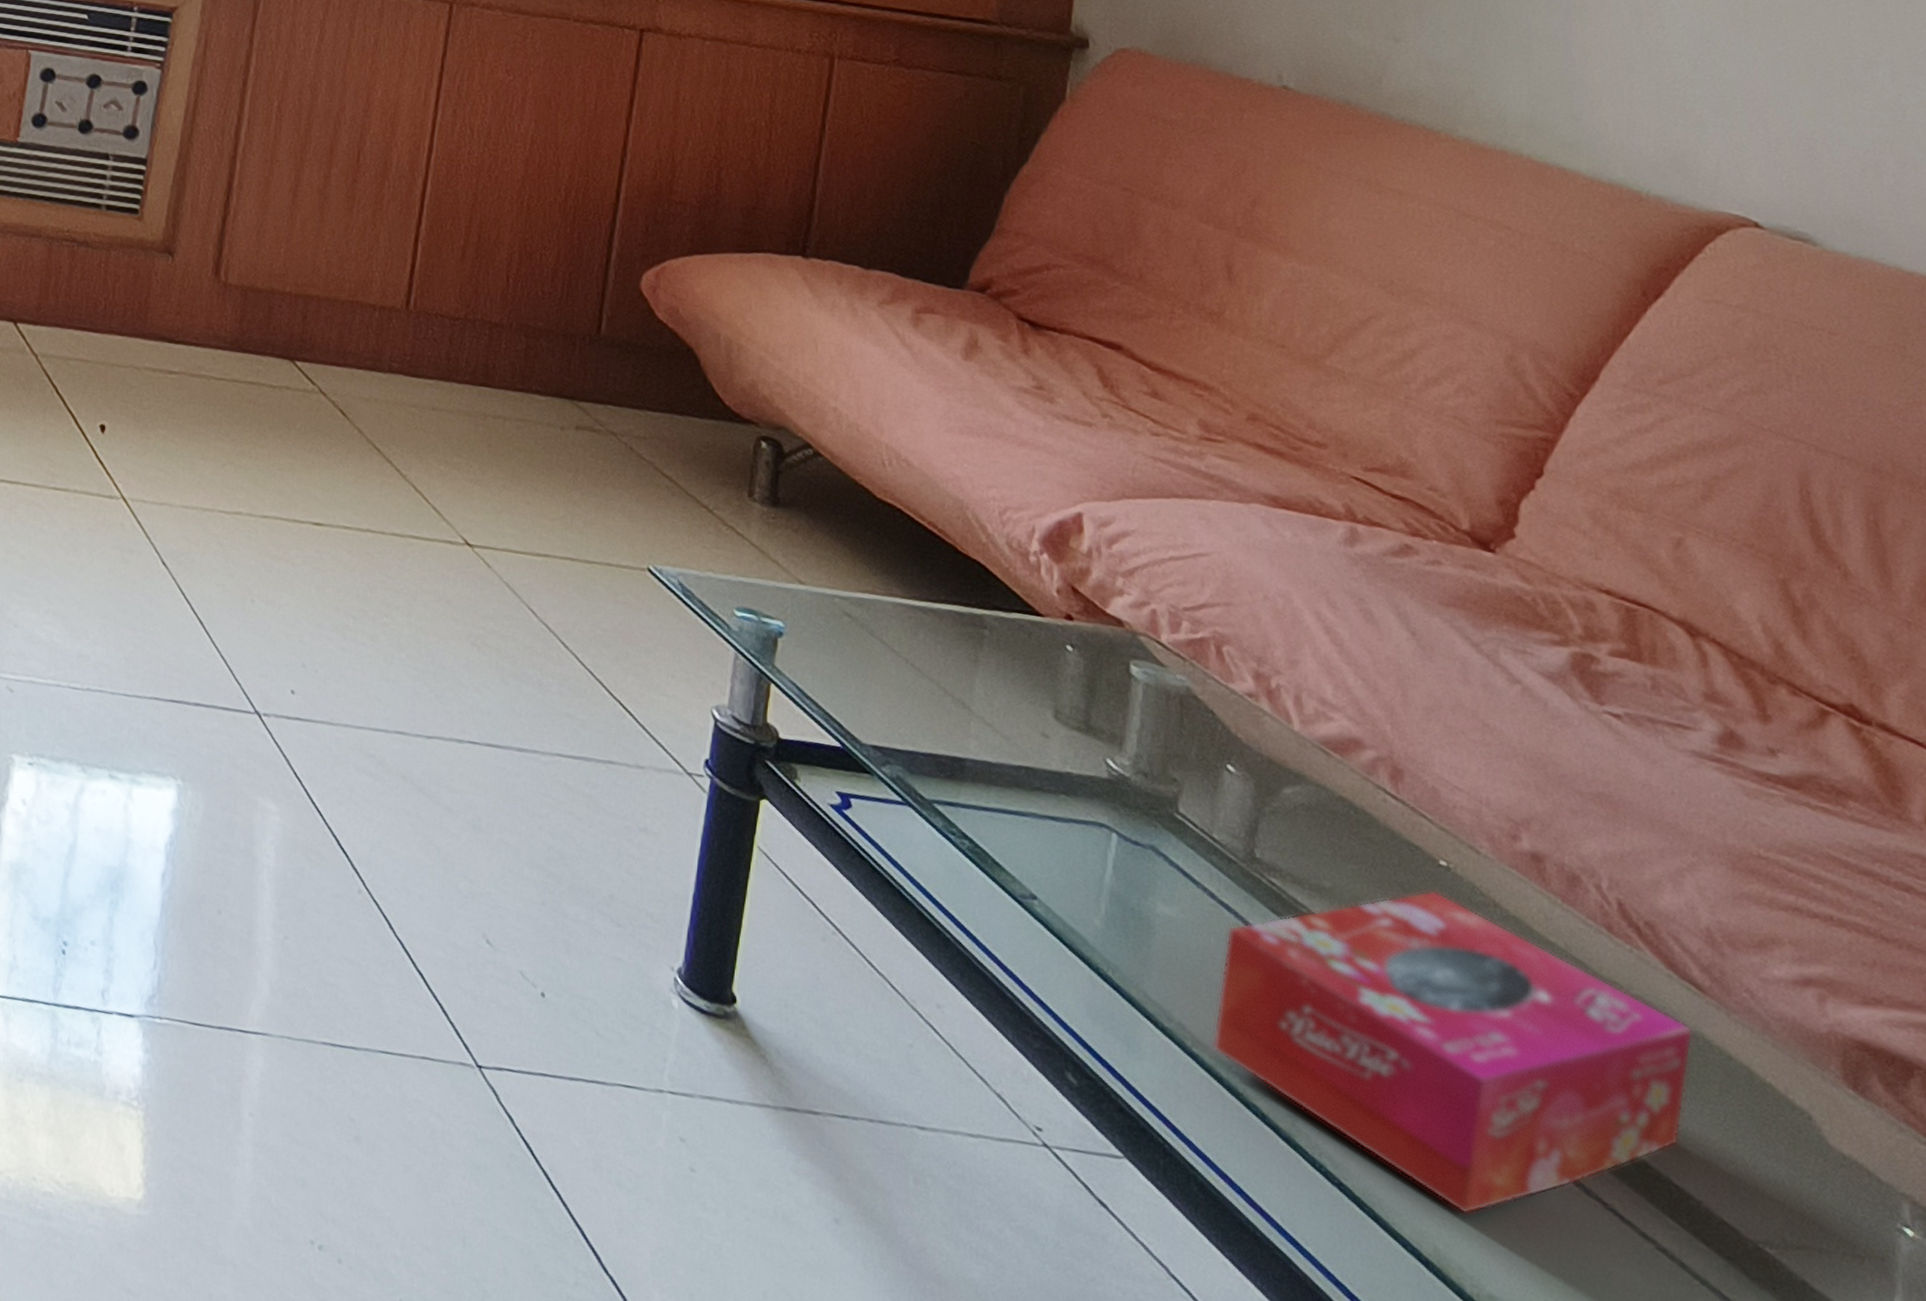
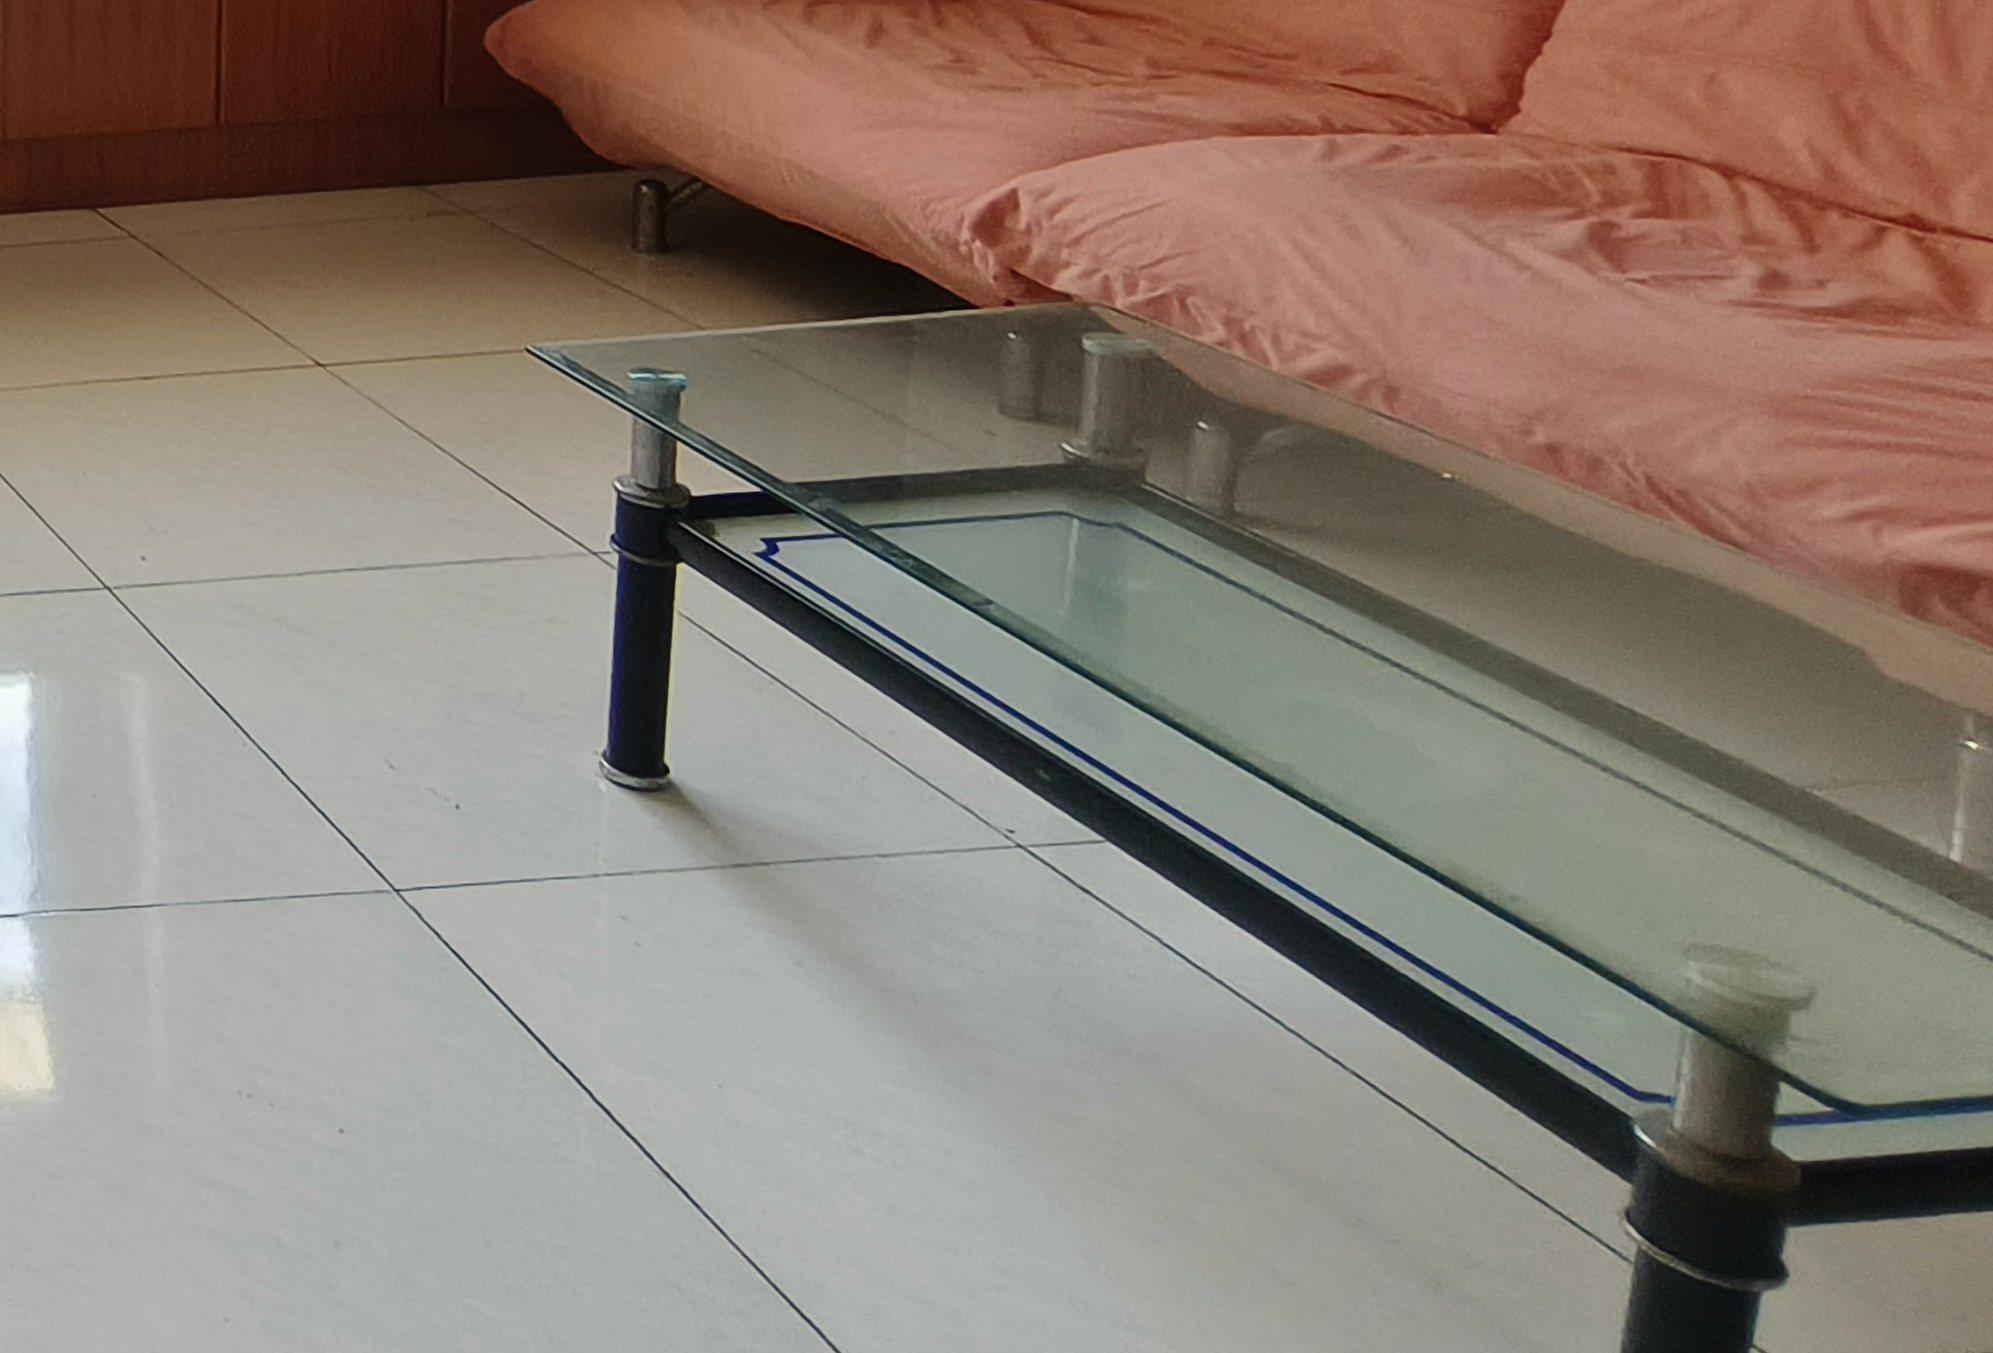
tissue box: present [1211,890,1694,1215] -> none [1195,506,1733,823]

